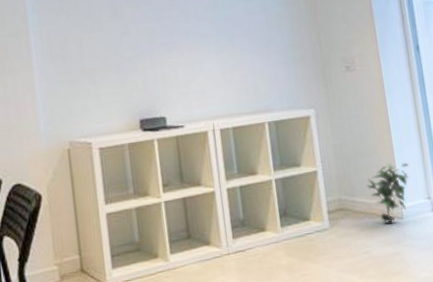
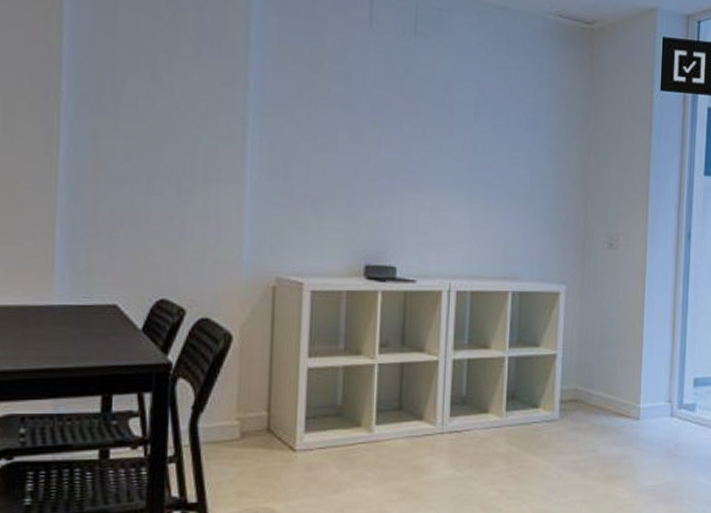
potted plant: present [366,162,409,224] -> none [606,356,656,423]

